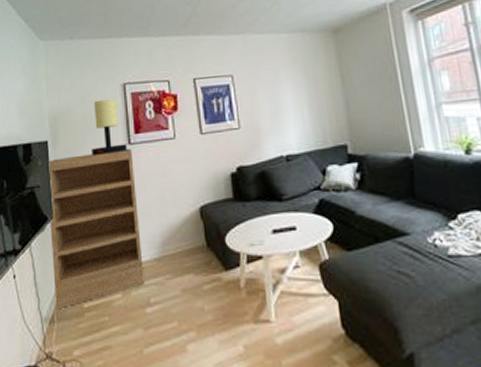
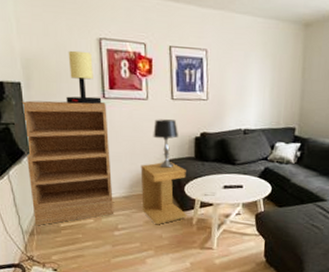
side table: none [172,207,232,294] -> present [140,162,187,225]
table lamp: none [183,157,212,217] -> present [153,119,178,169]

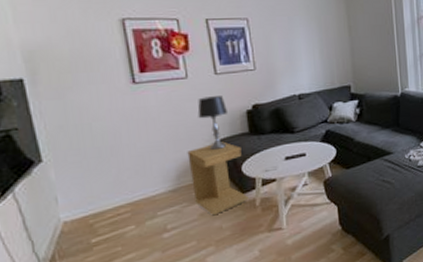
bookcase: present [21,100,113,226] -> none [26,87,159,249]
table lamp: present [66,50,102,105] -> none [83,34,132,95]

